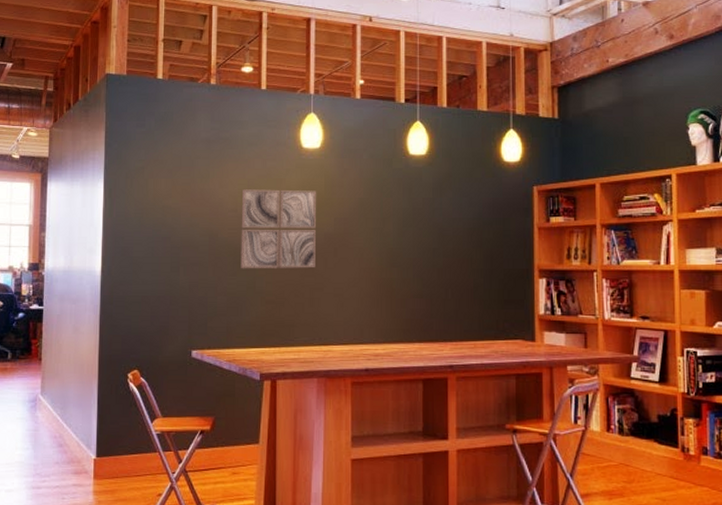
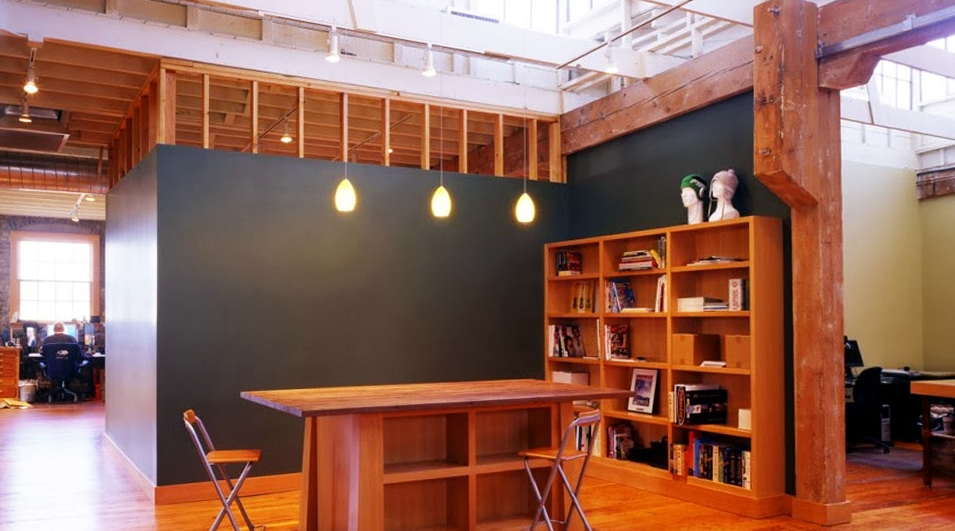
wall art: present [240,189,317,269] -> none [283,248,351,320]

